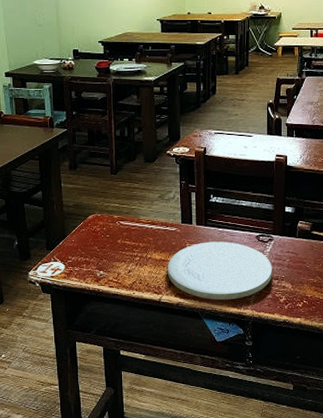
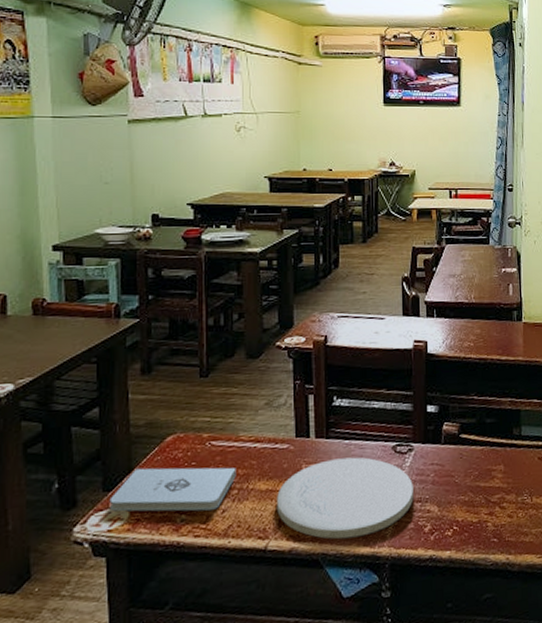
notepad: none [51,236,138,270] -> present [109,467,236,512]

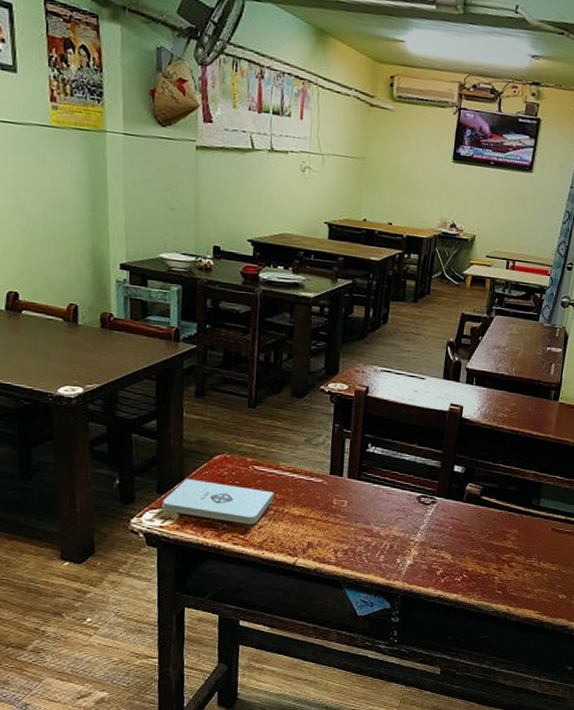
plate: present [277,457,414,539] -> none [307,499,432,569]

